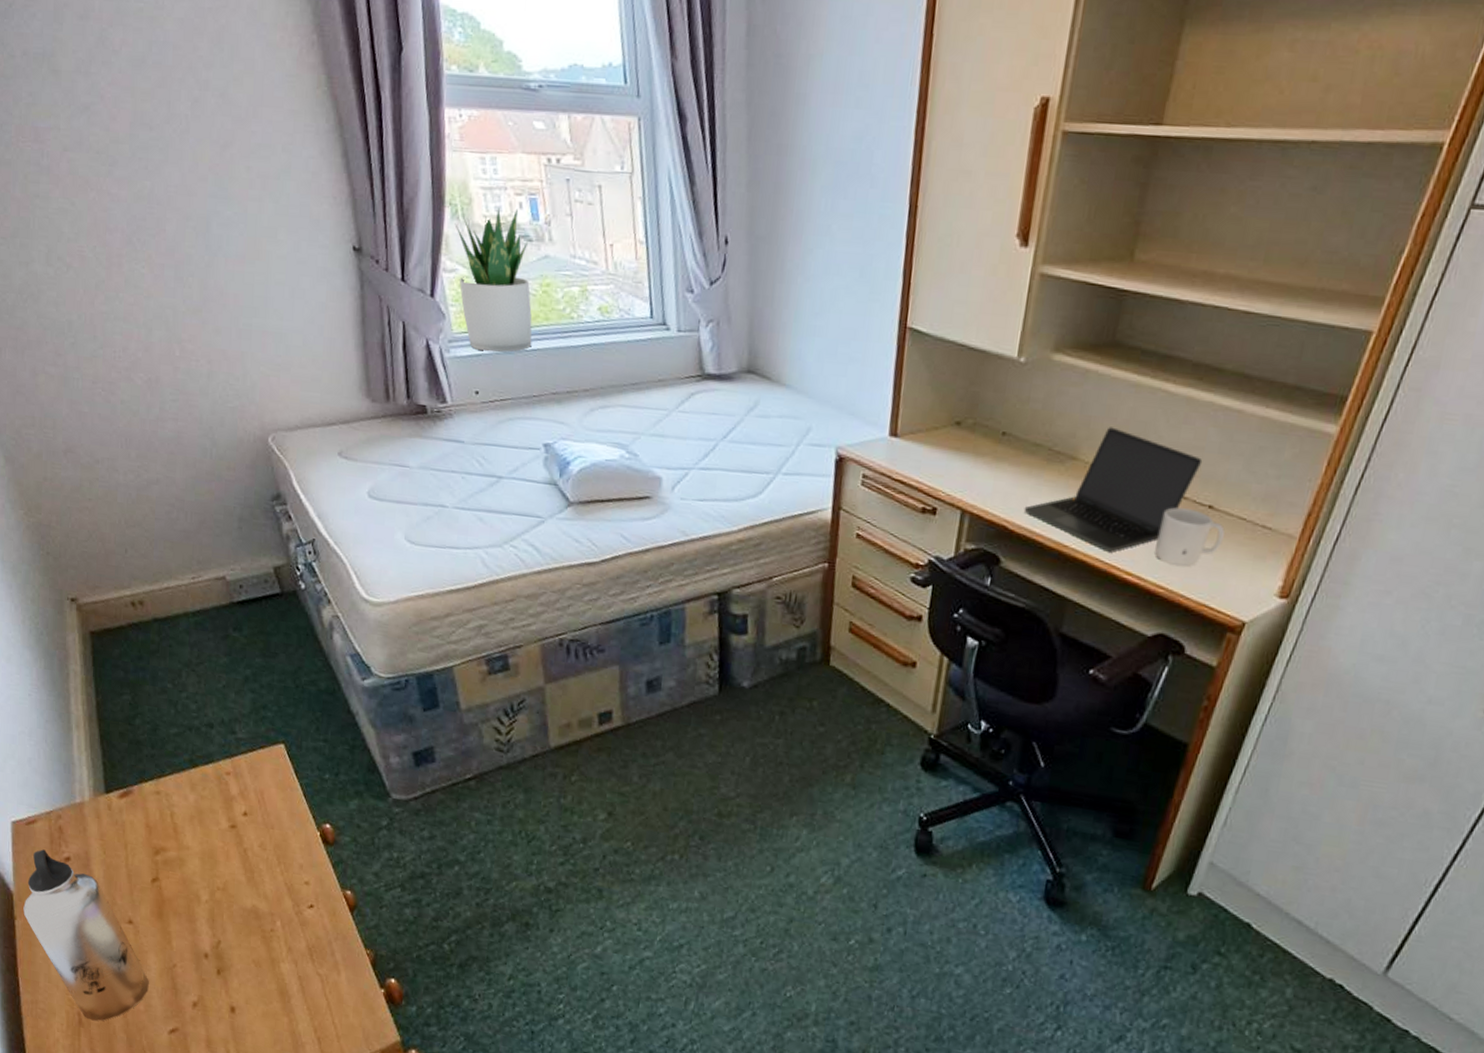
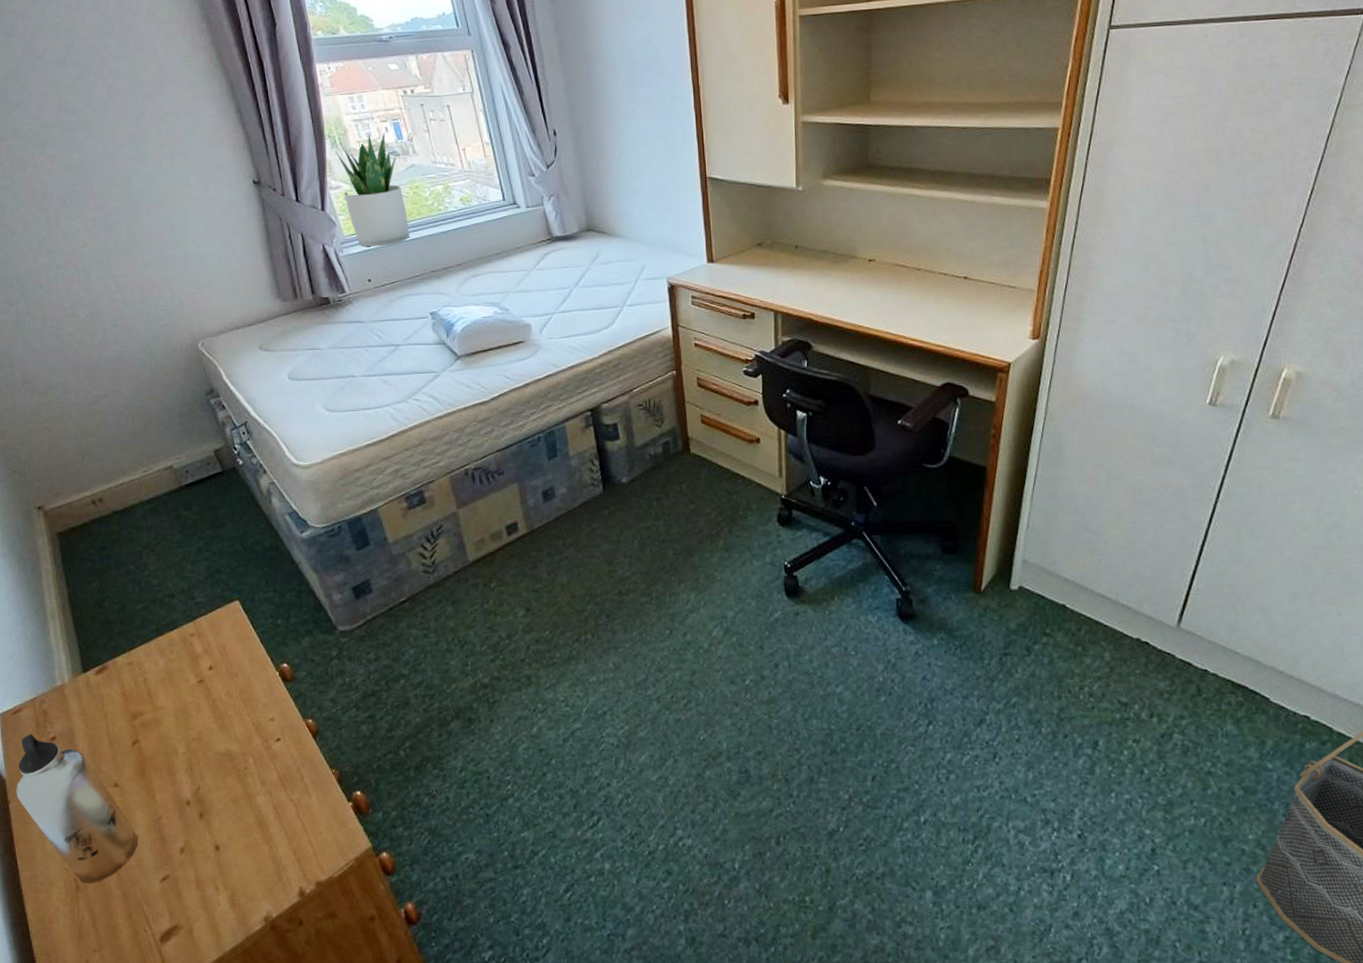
laptop: present [1024,427,1203,552] -> none [823,229,953,325]
mug: present [1155,507,1225,567] -> none [930,282,980,328]

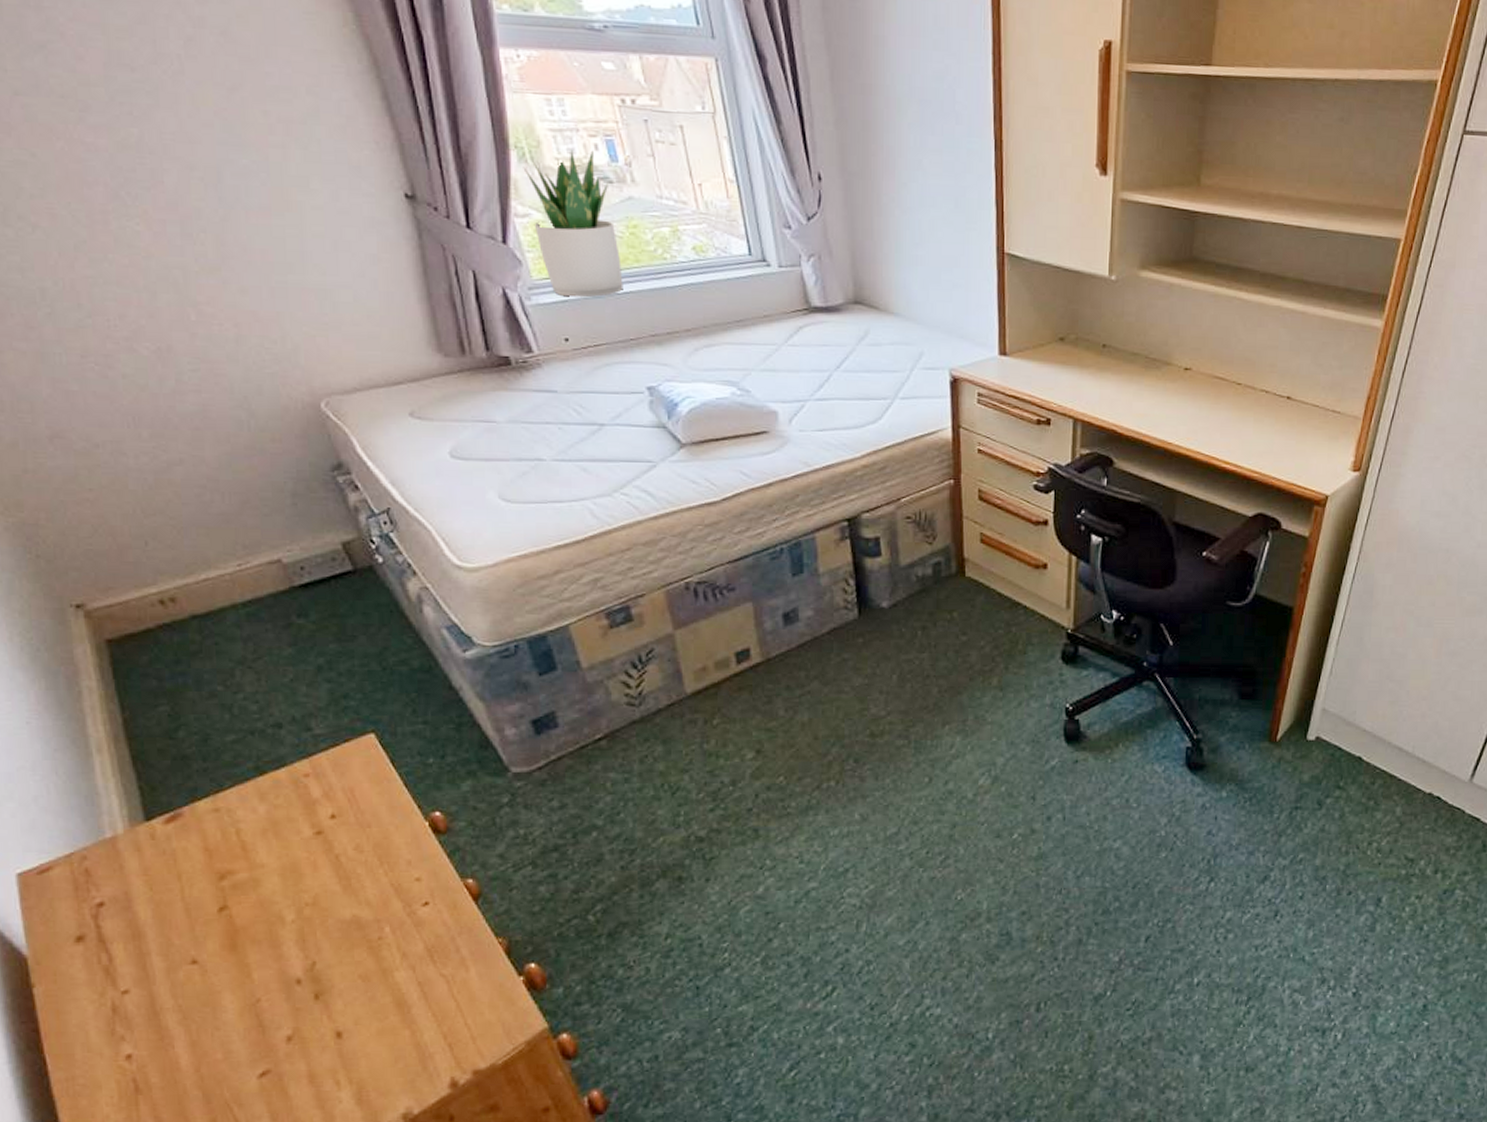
water bottle: present [16,734,138,884] -> none [43,899,226,1084]

